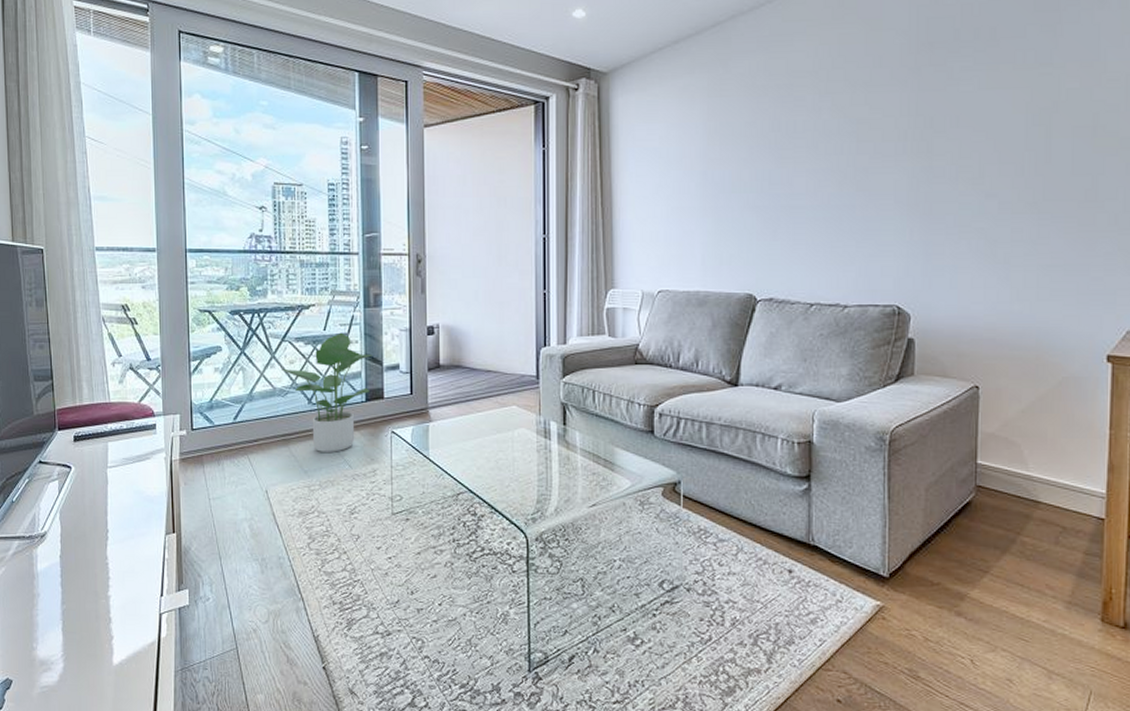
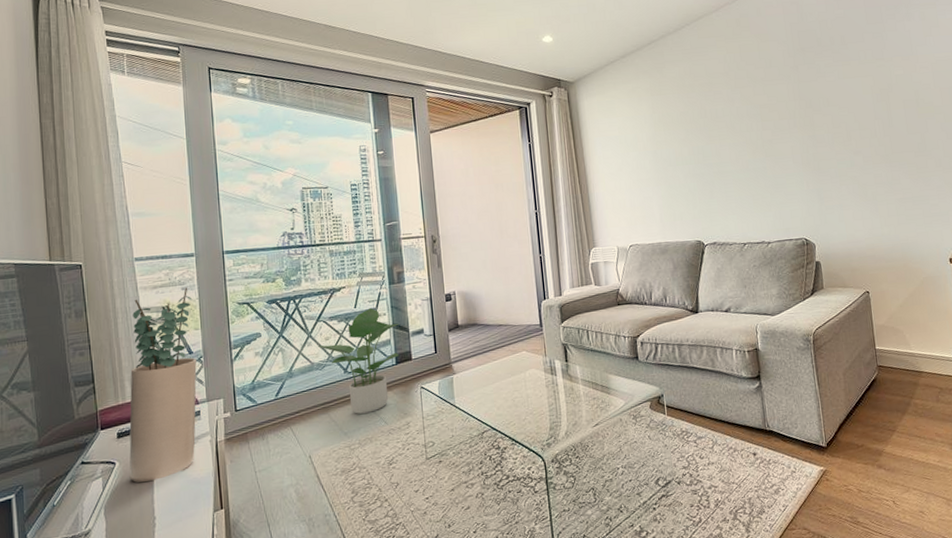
vase: none [84,286,154,492] -> present [129,287,197,483]

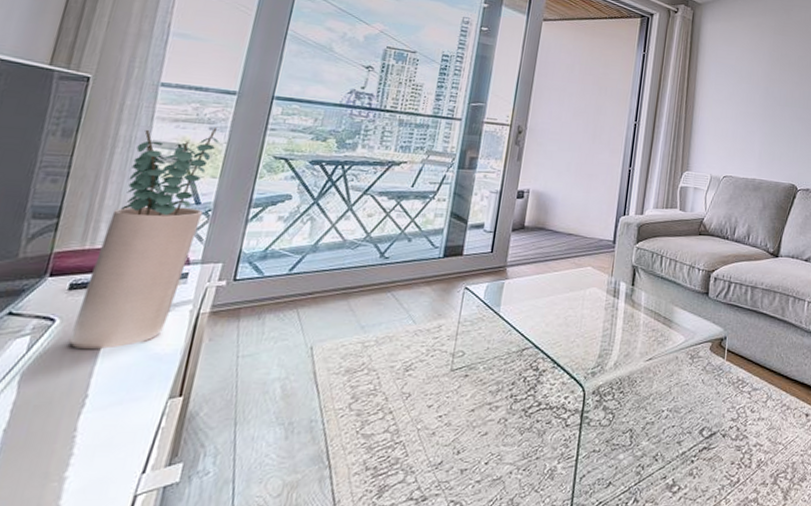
potted plant: present [317,308,400,414] -> none [355,190,459,307]

